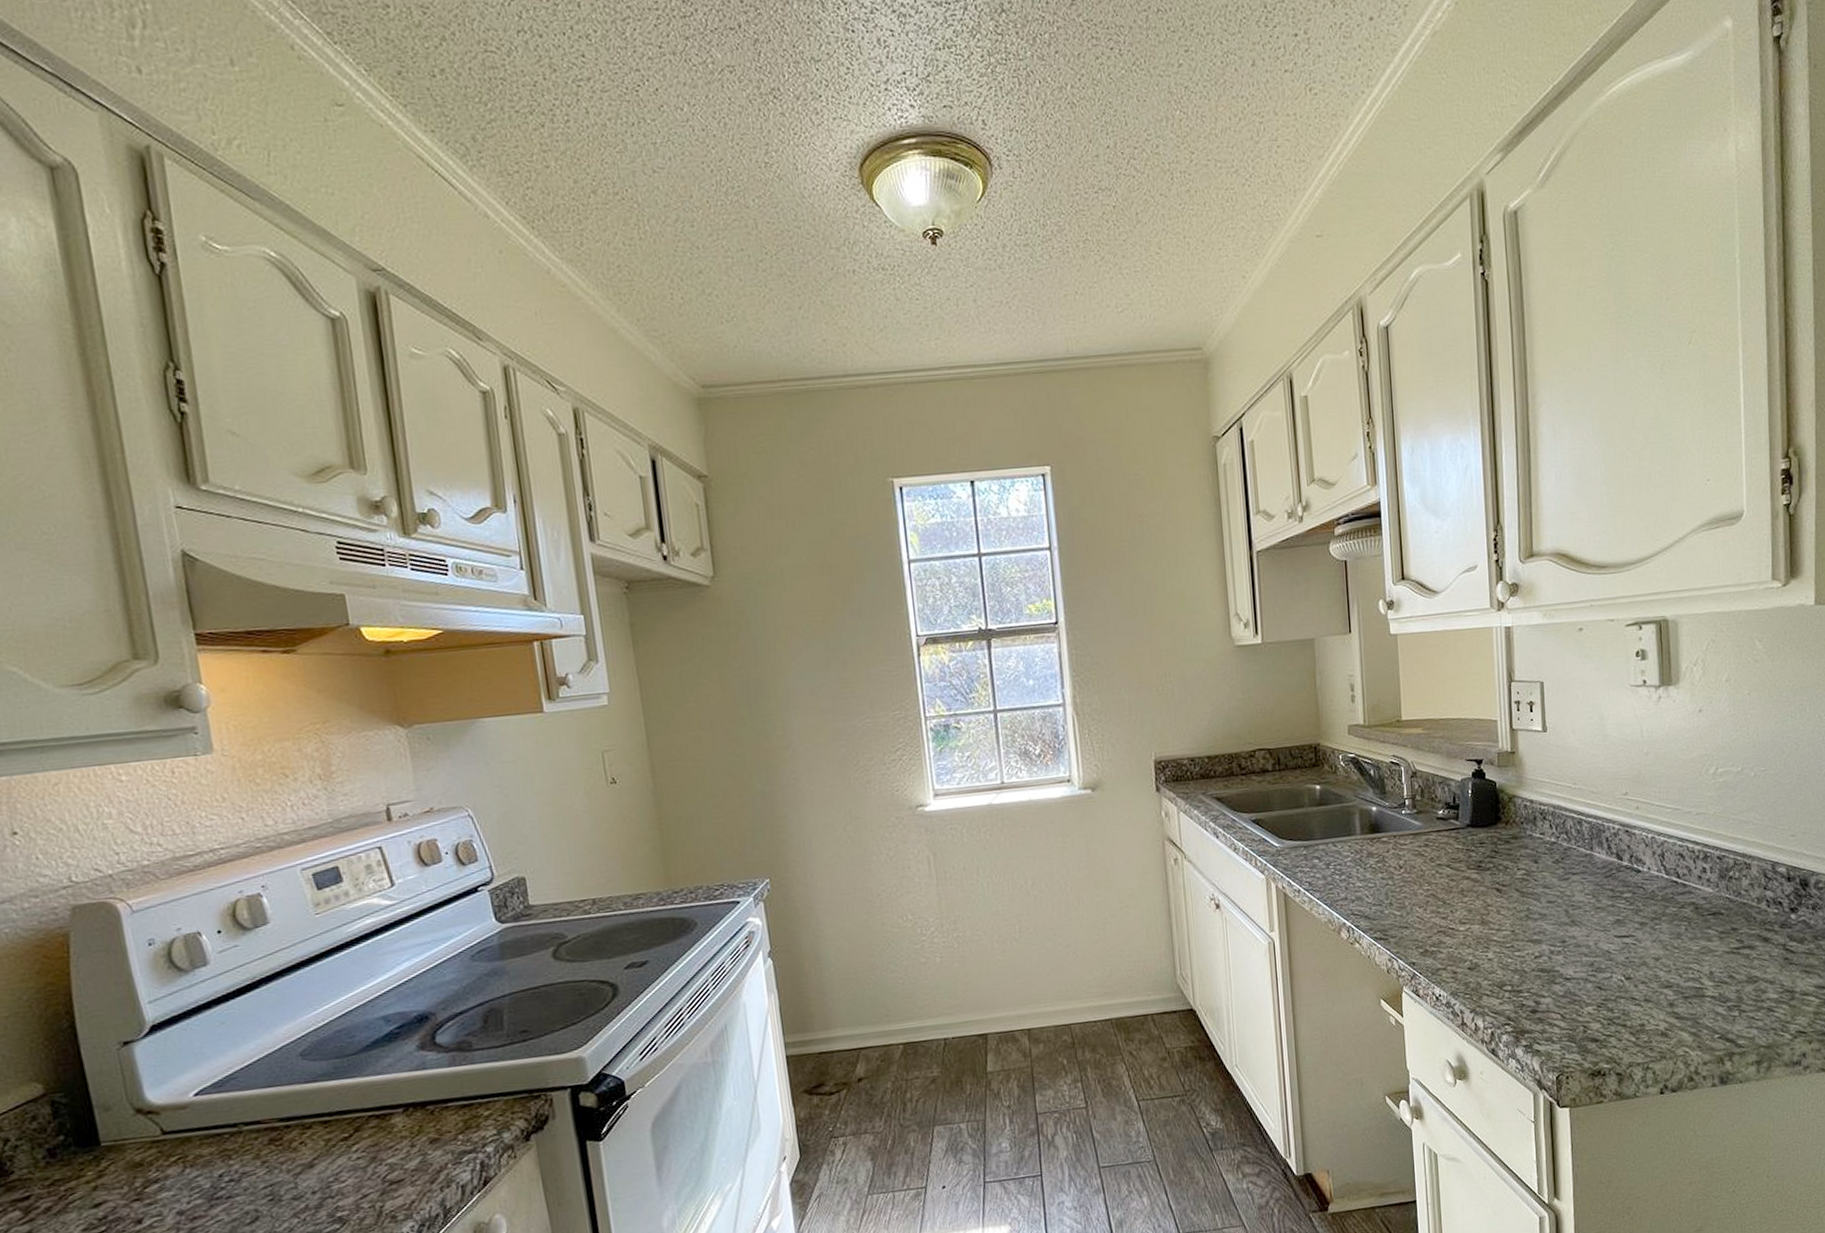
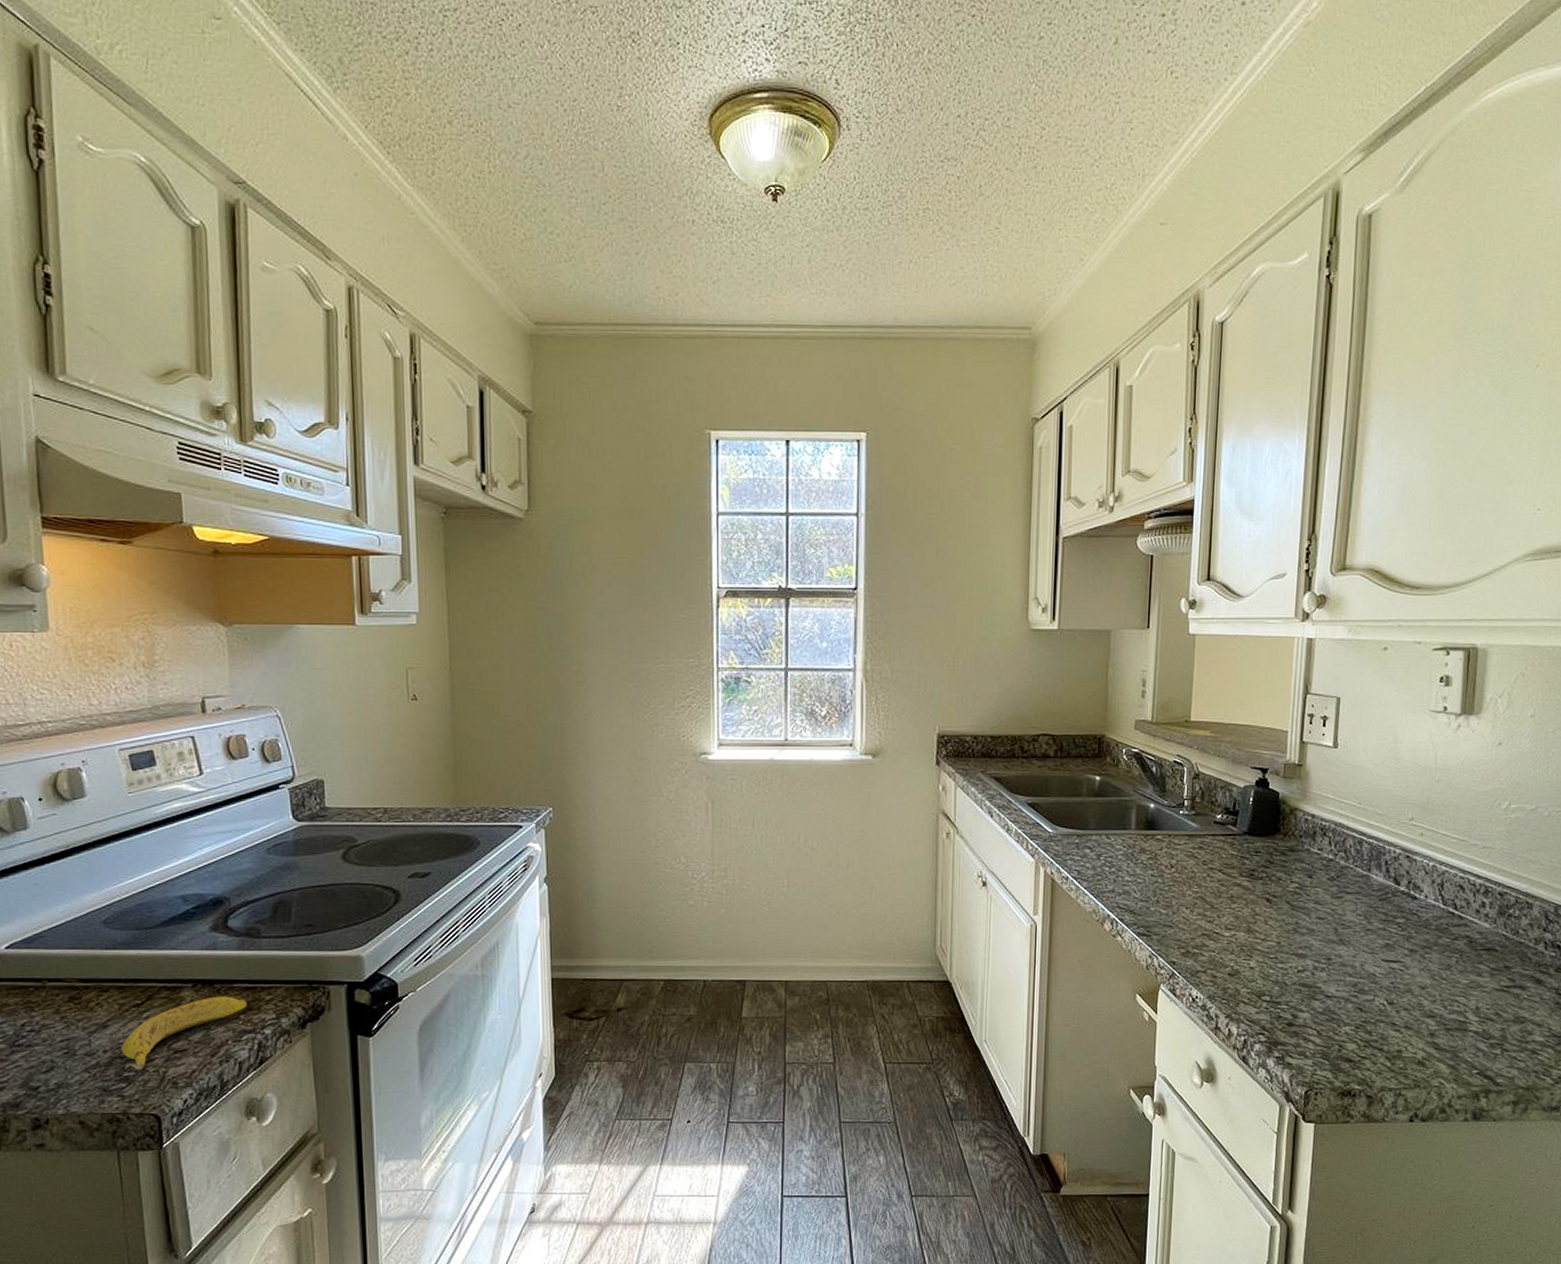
banana: none [331,1116,465,1209] -> present [121,996,247,1070]

